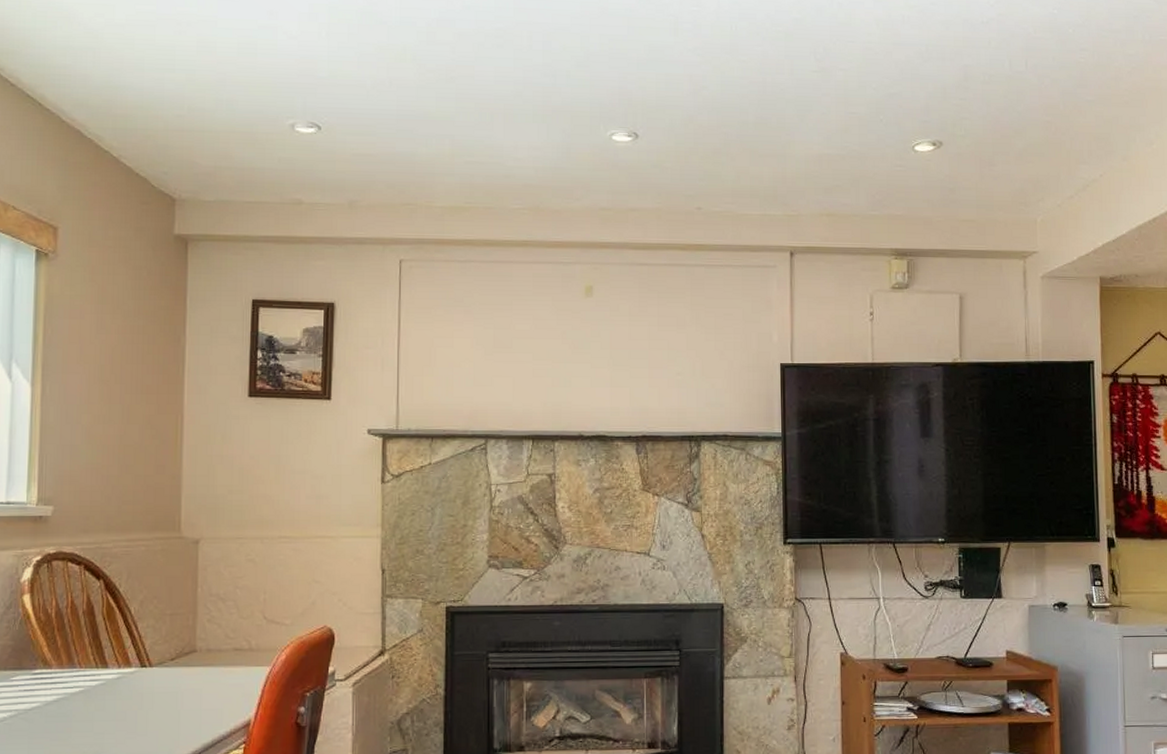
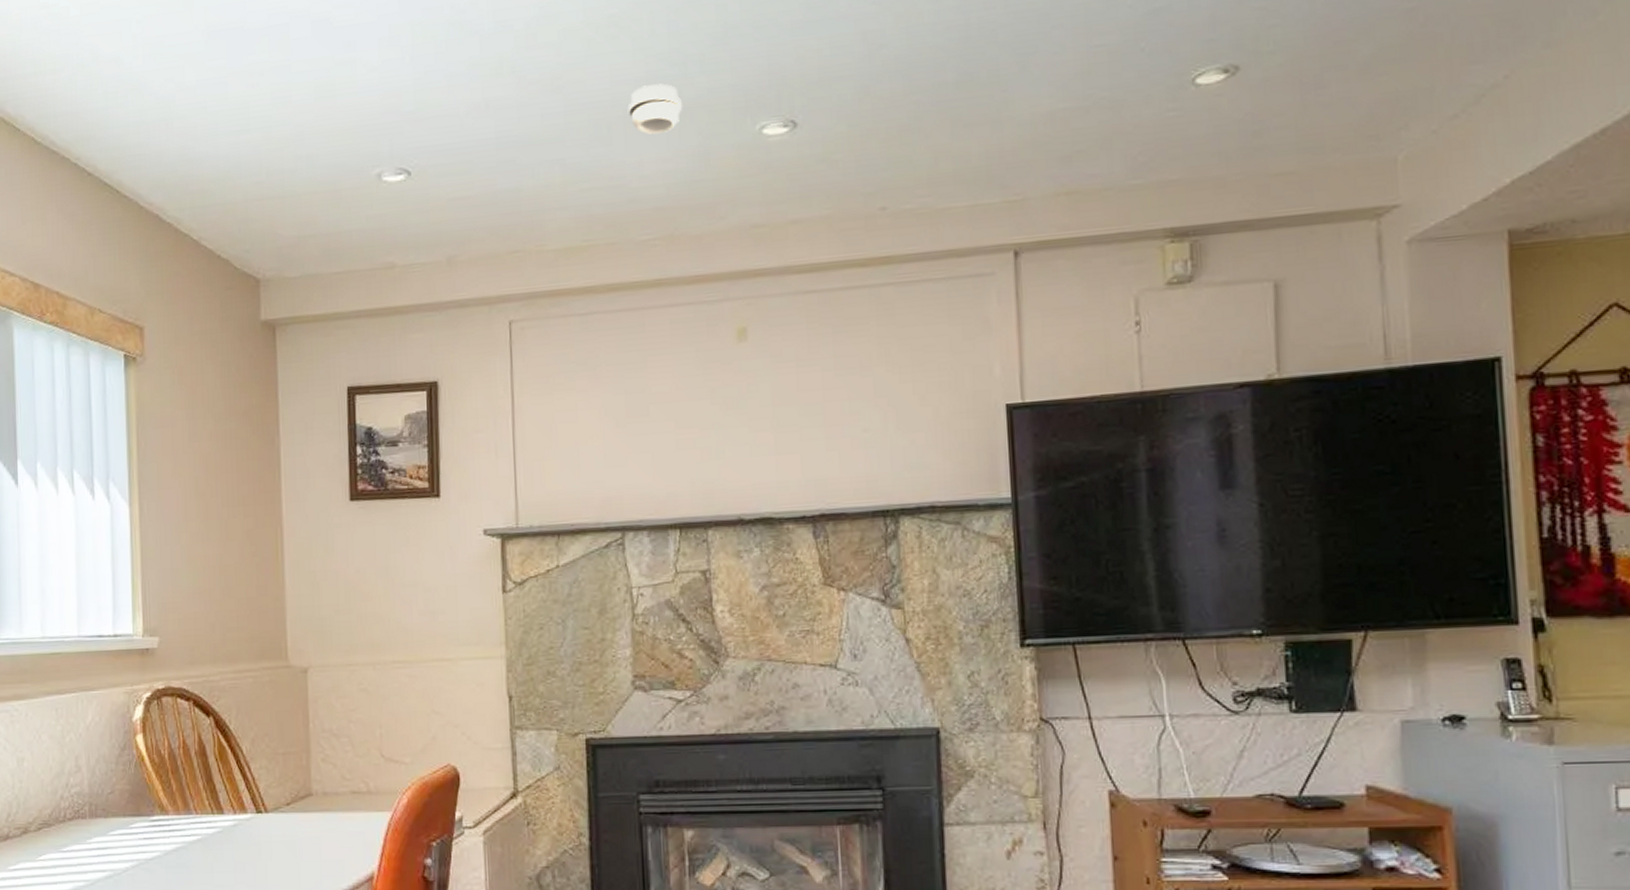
smoke detector: none [507,88,550,127] -> present [627,83,682,134]

